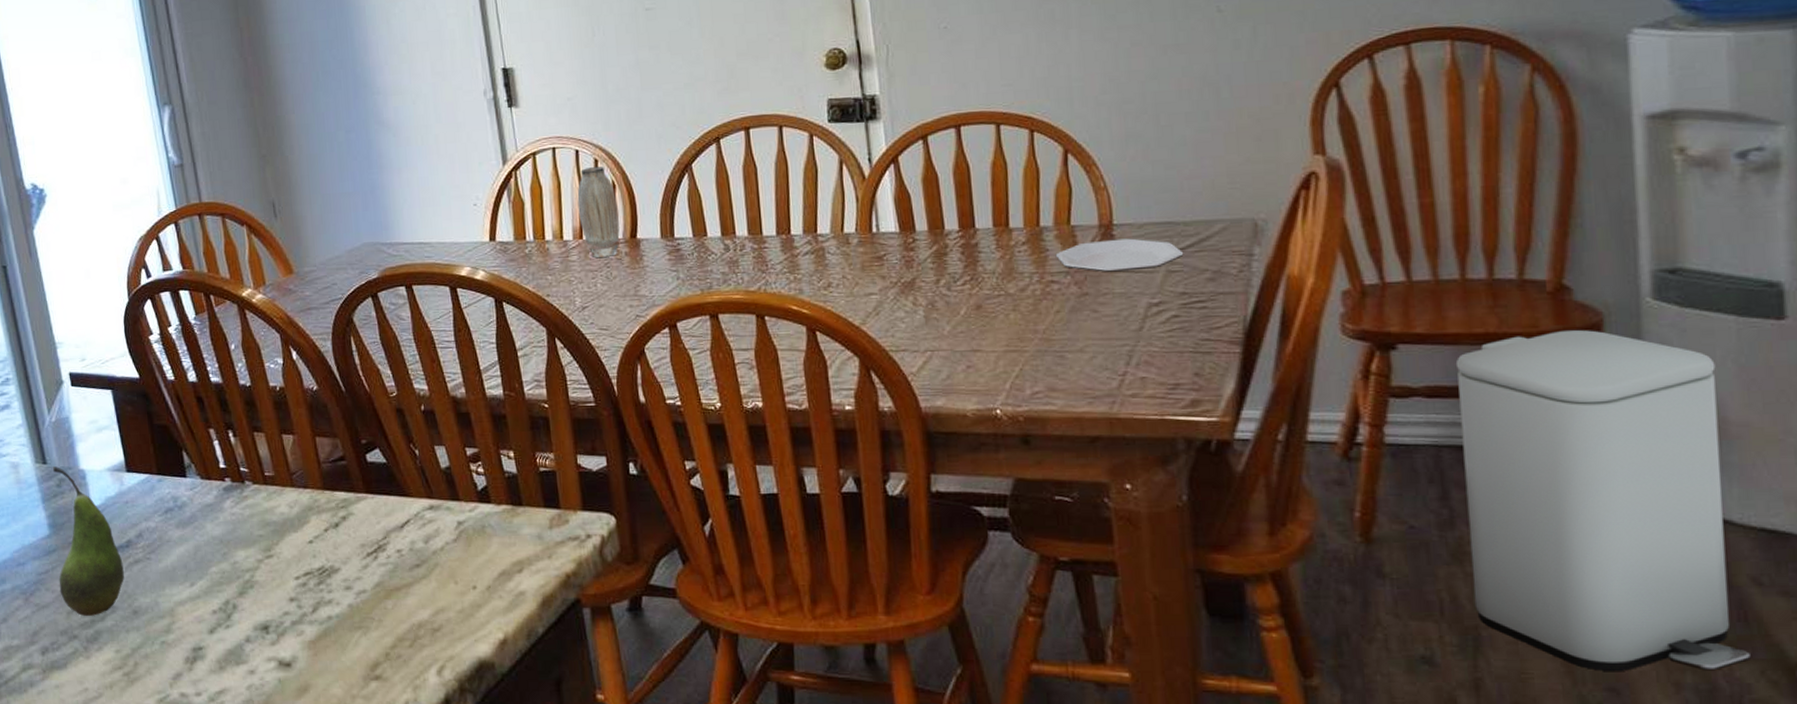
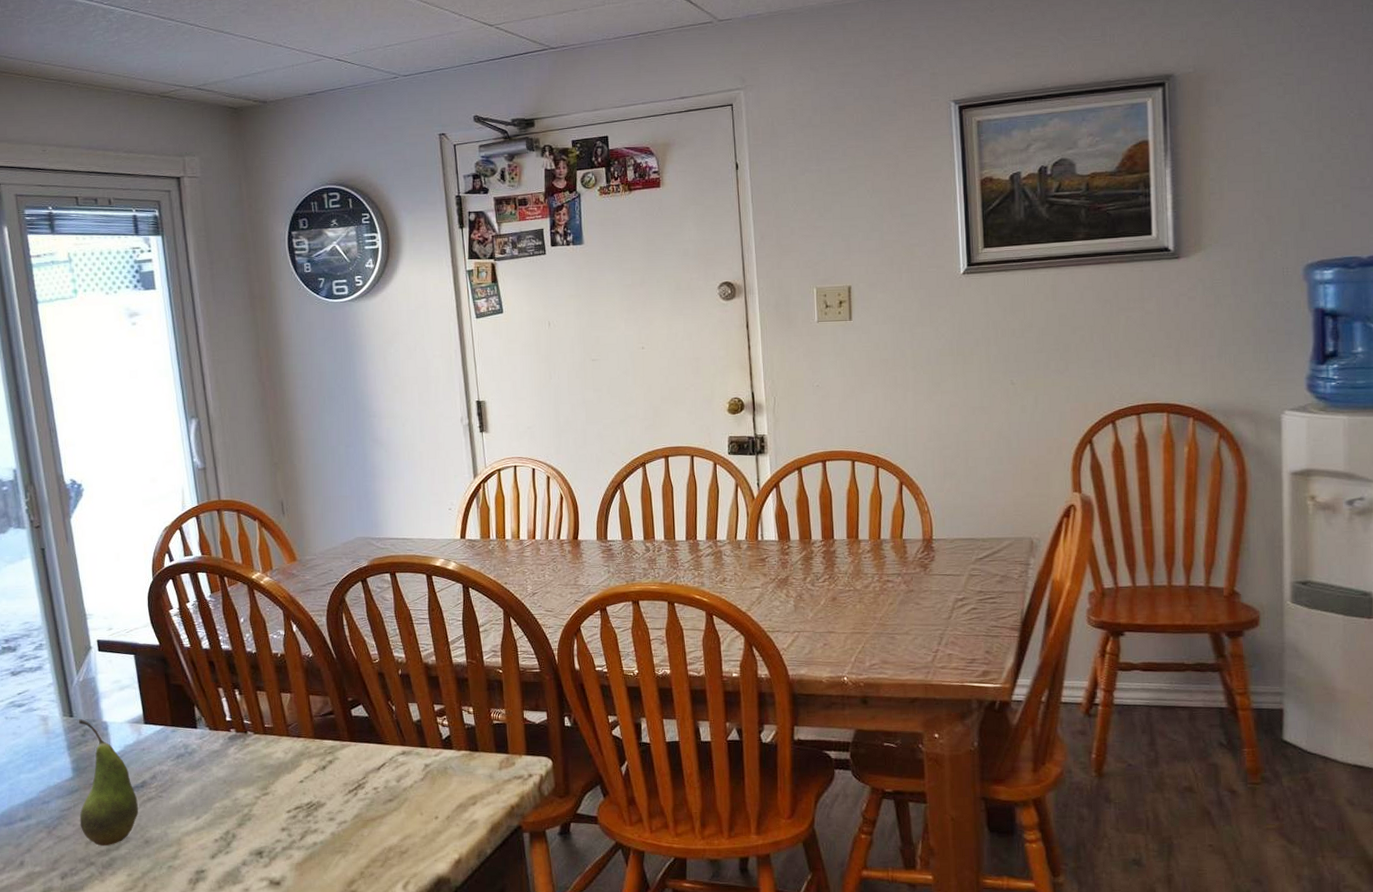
vase: present [577,166,620,257] -> none [532,481,565,554]
plate: present [1055,238,1184,273] -> none [891,550,982,575]
pedal bin: present [1455,330,1751,671] -> none [1162,624,1345,867]

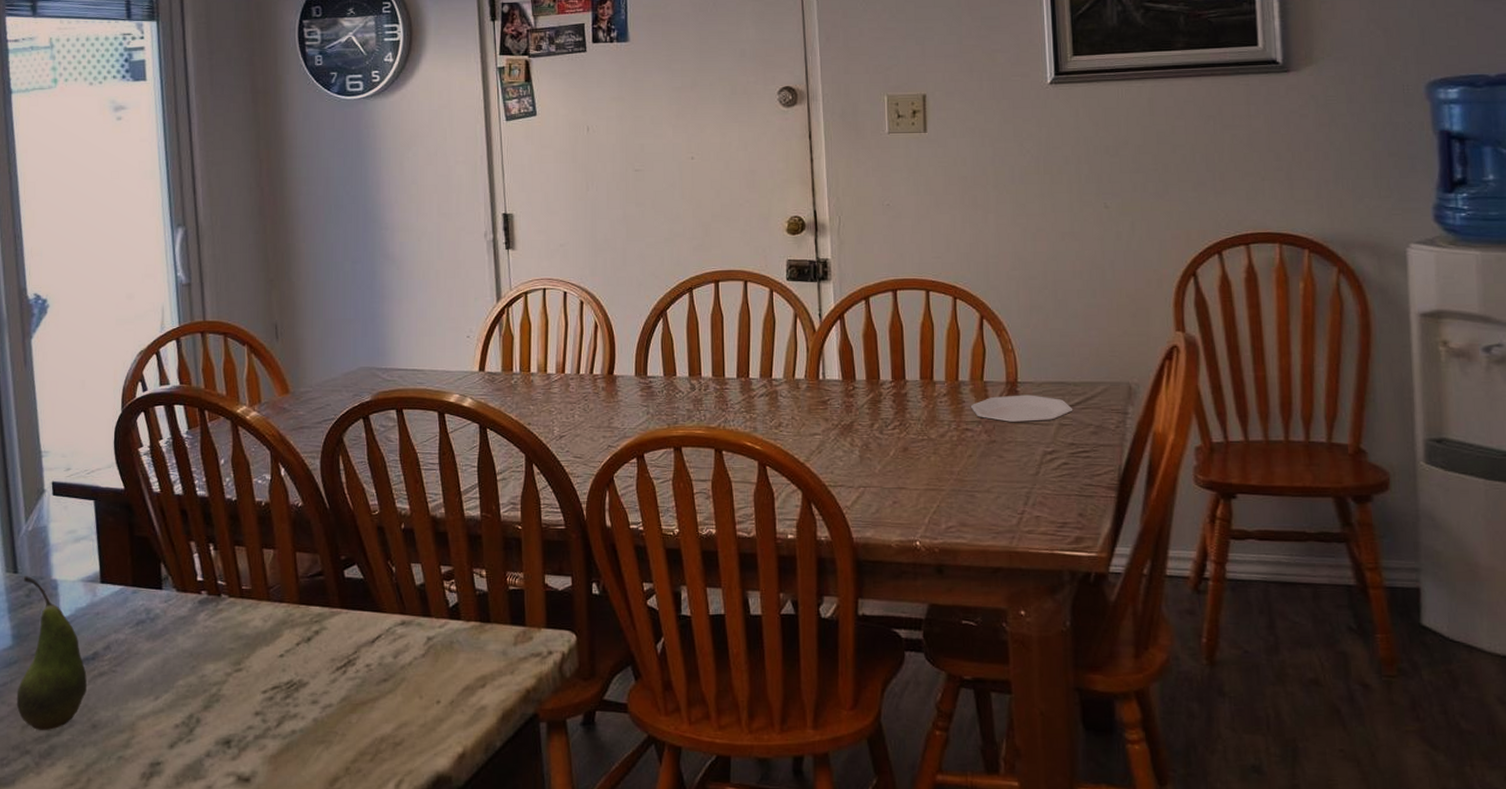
plate: none [891,550,982,575] -> present [970,395,1073,423]

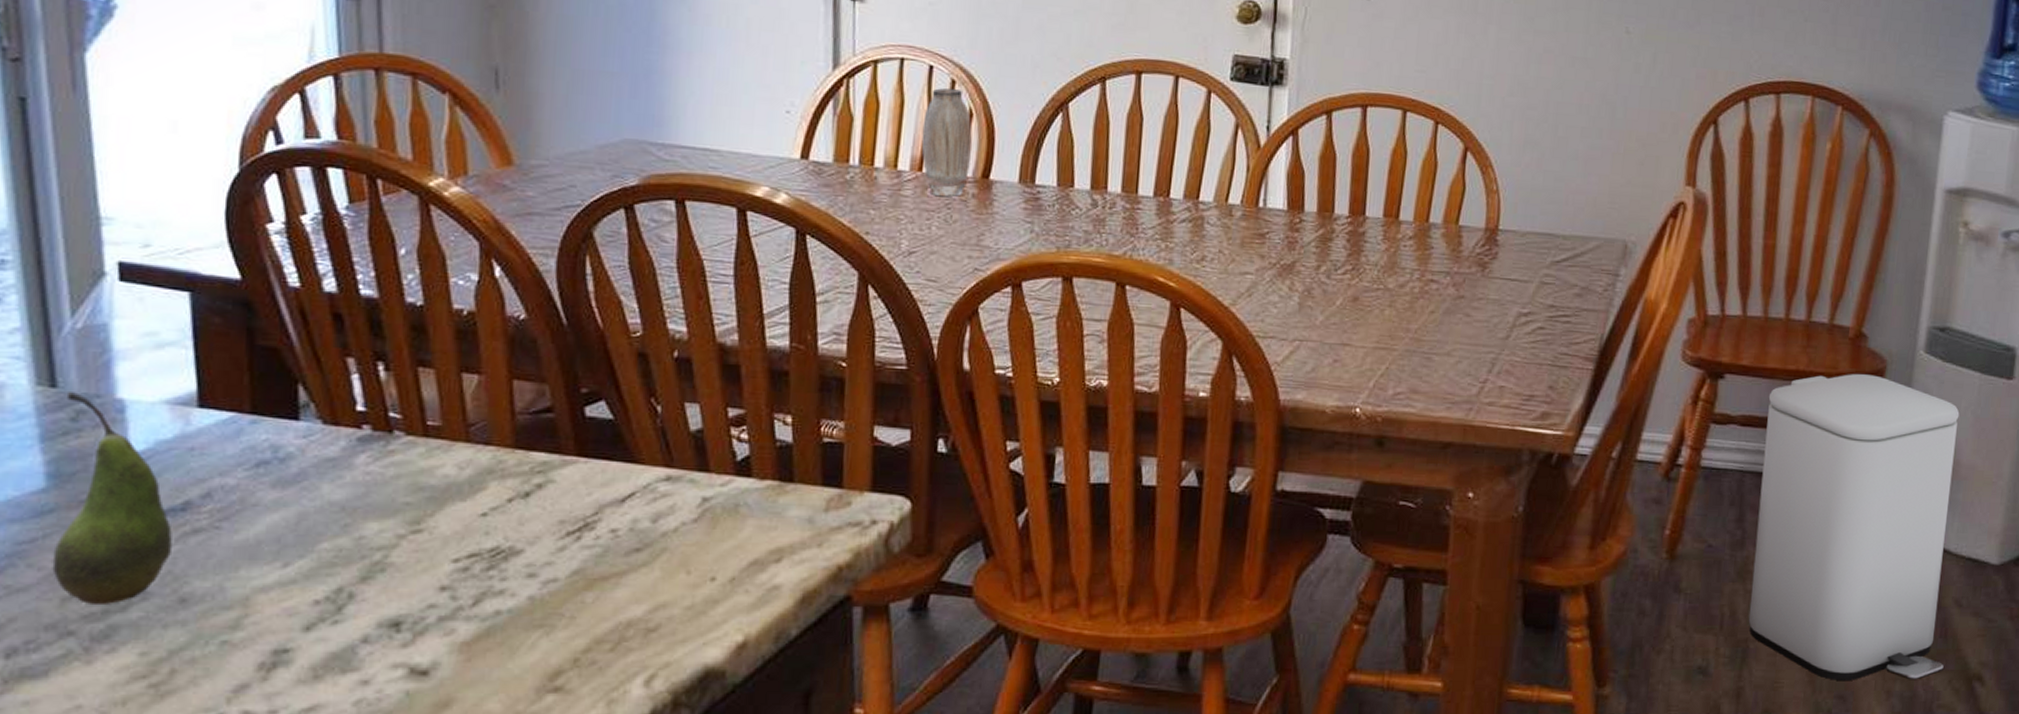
vase: none [562,307,598,391] -> present [921,88,973,196]
plate: present [970,395,1073,423] -> none [1439,244,1559,279]
pedal bin: none [1280,487,1497,778] -> present [1748,374,1960,680]

